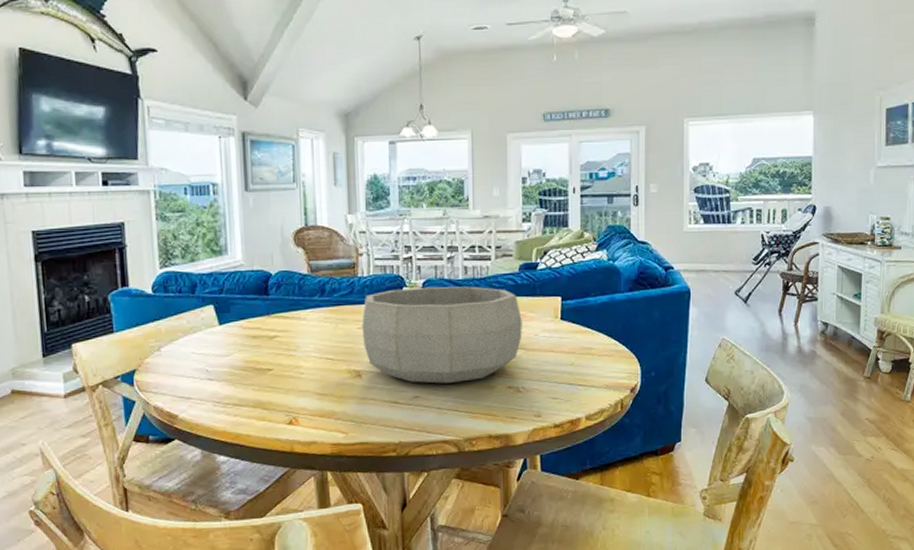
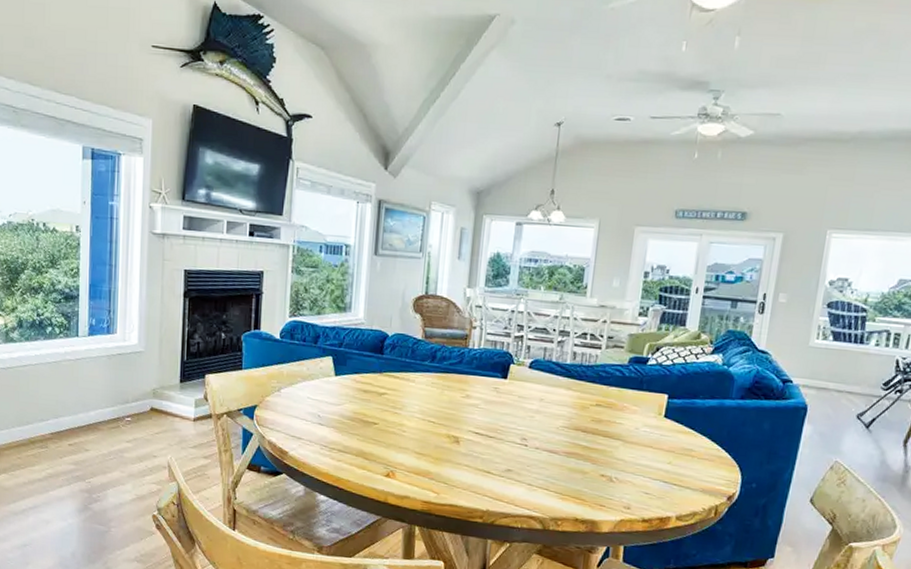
decorative bowl: present [361,286,522,384] -> none [465,364,625,464]

